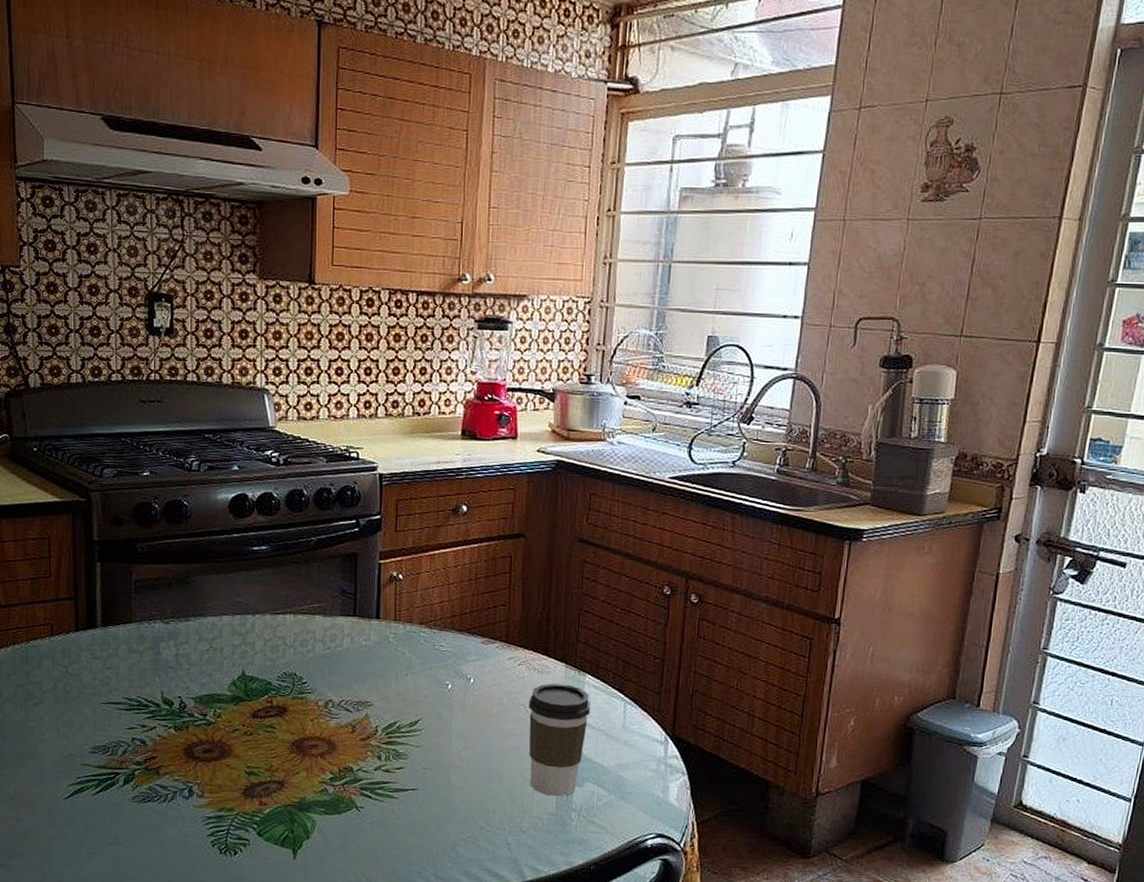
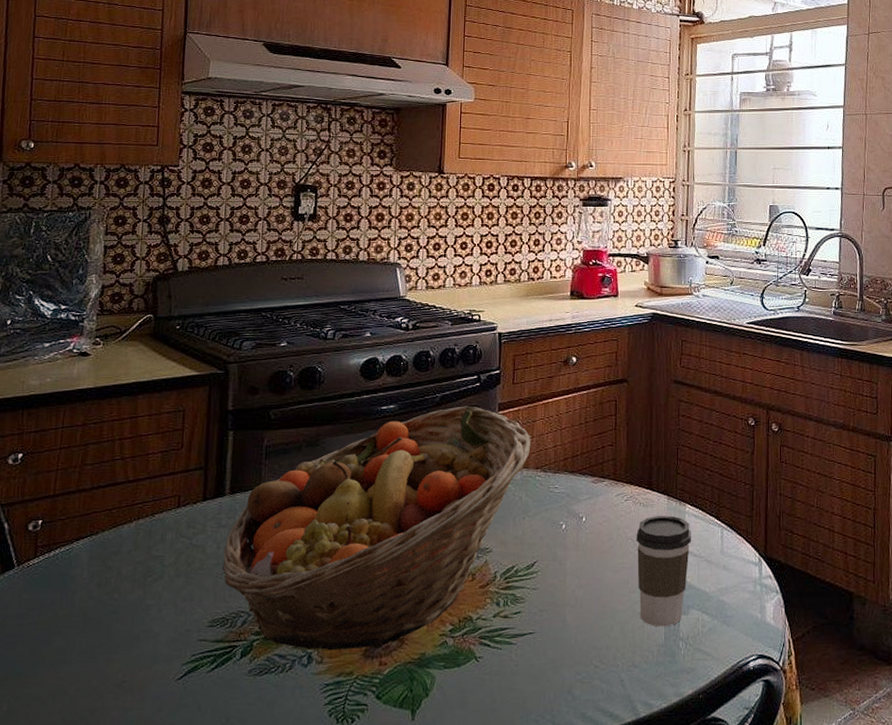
fruit basket: none [99,552,415,789] -> present [222,406,531,651]

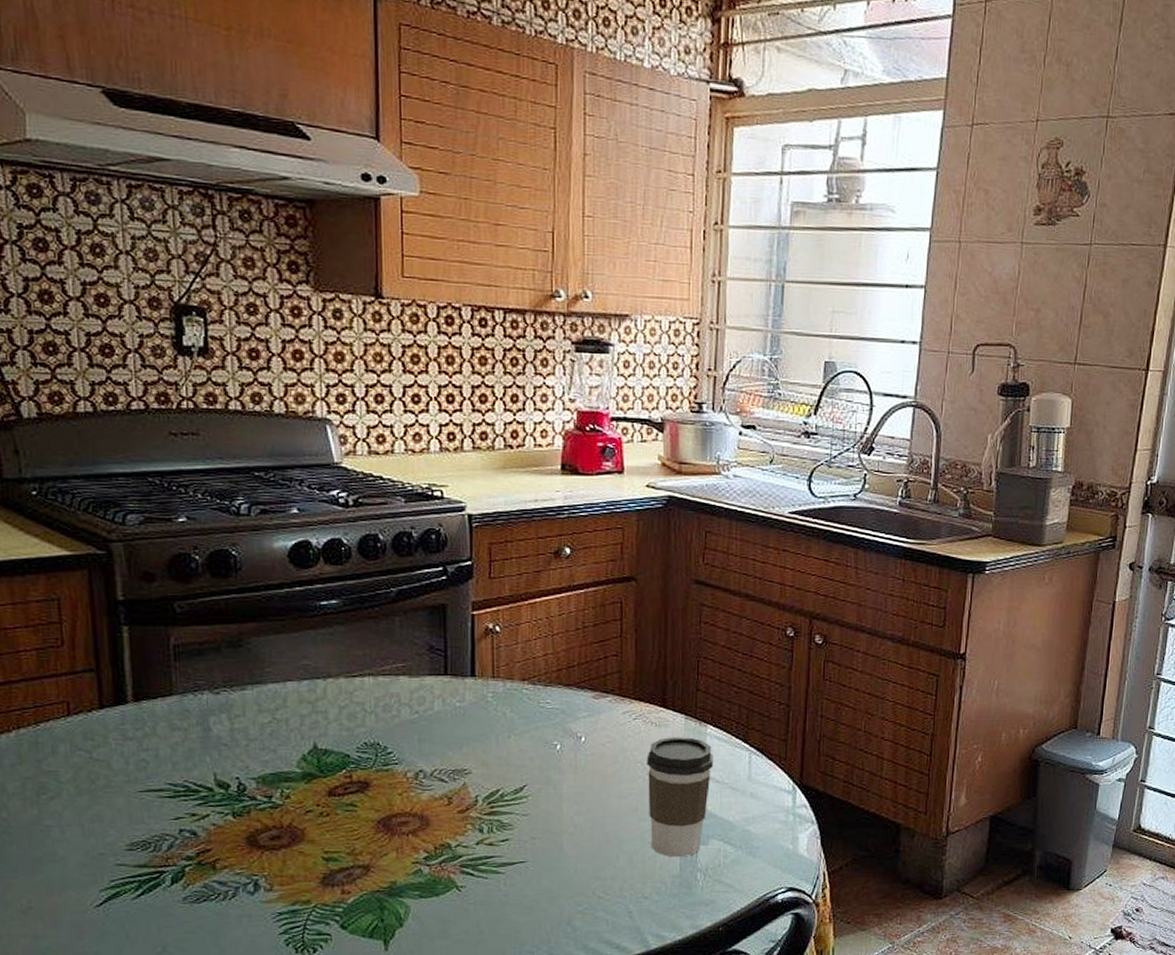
fruit basket: present [222,406,531,651] -> none [134,603,515,878]

